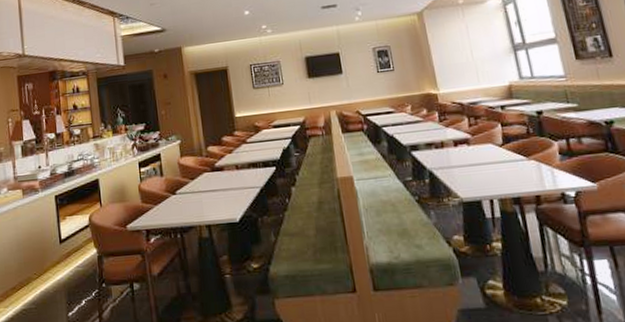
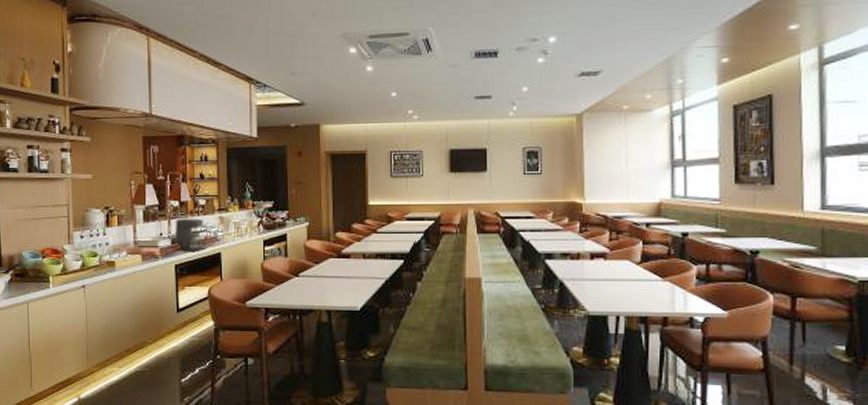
coffee maker: none [52,147,85,182] -> present [174,218,207,252]

